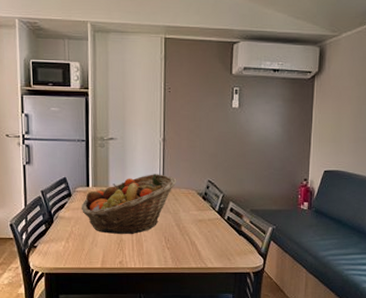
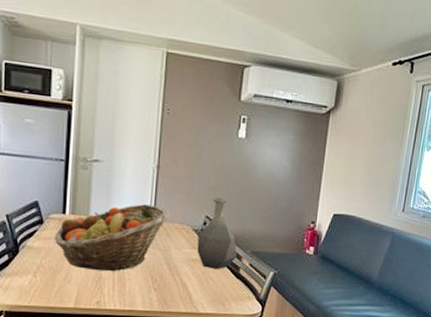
vase: none [202,163,238,227] -> present [197,197,237,269]

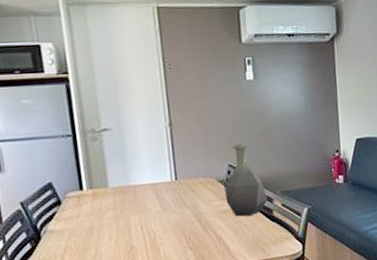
fruit basket: present [54,204,170,272] -> none [75,164,192,242]

